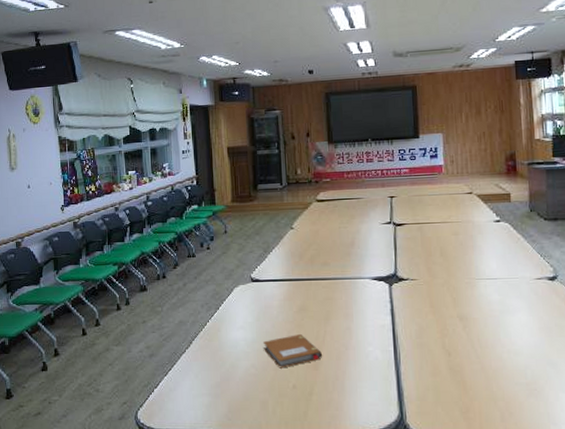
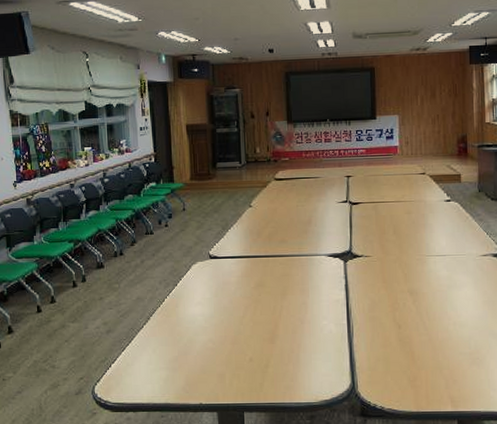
notebook: present [262,333,322,368] -> none [220,308,278,342]

